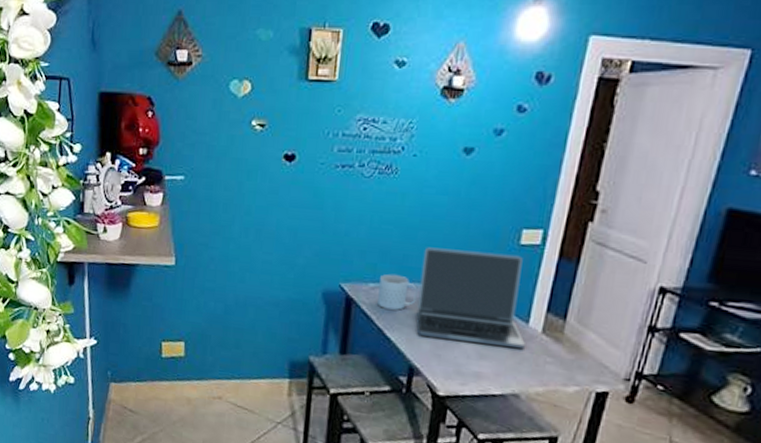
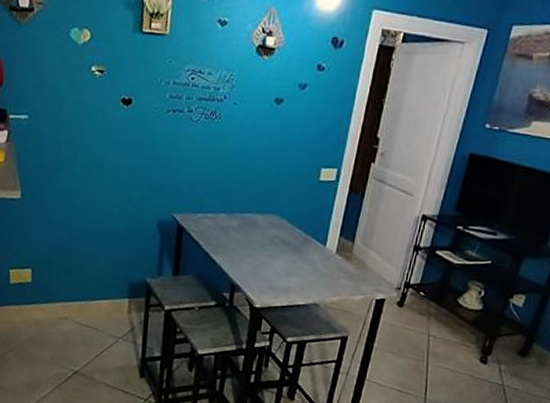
mug: present [377,274,418,311] -> none [204,205,238,237]
laptop: present [416,247,525,350] -> none [237,182,323,267]

